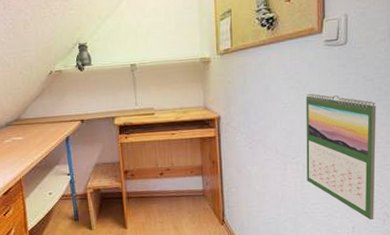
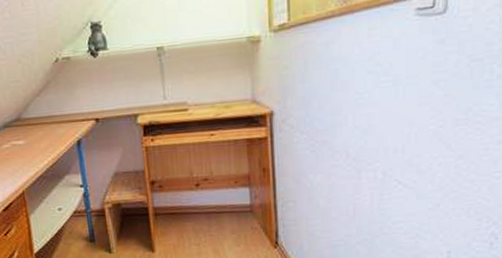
calendar: present [306,93,376,220] -> none [387,79,486,243]

